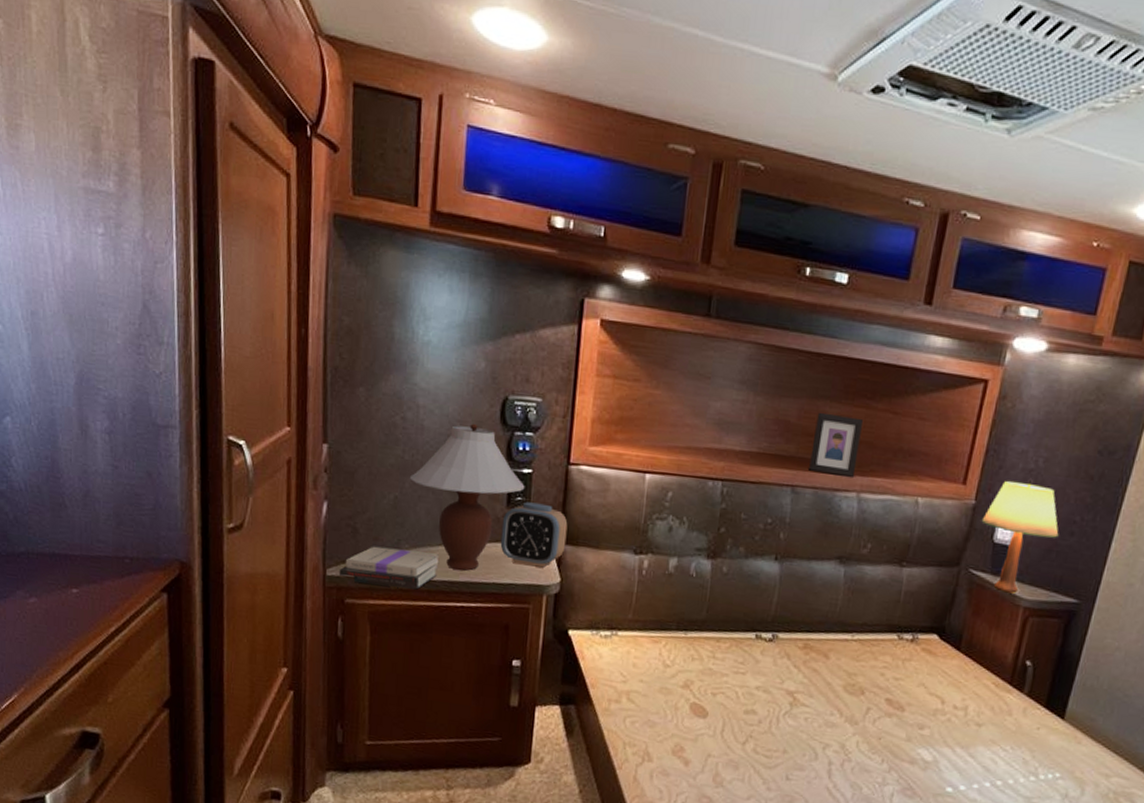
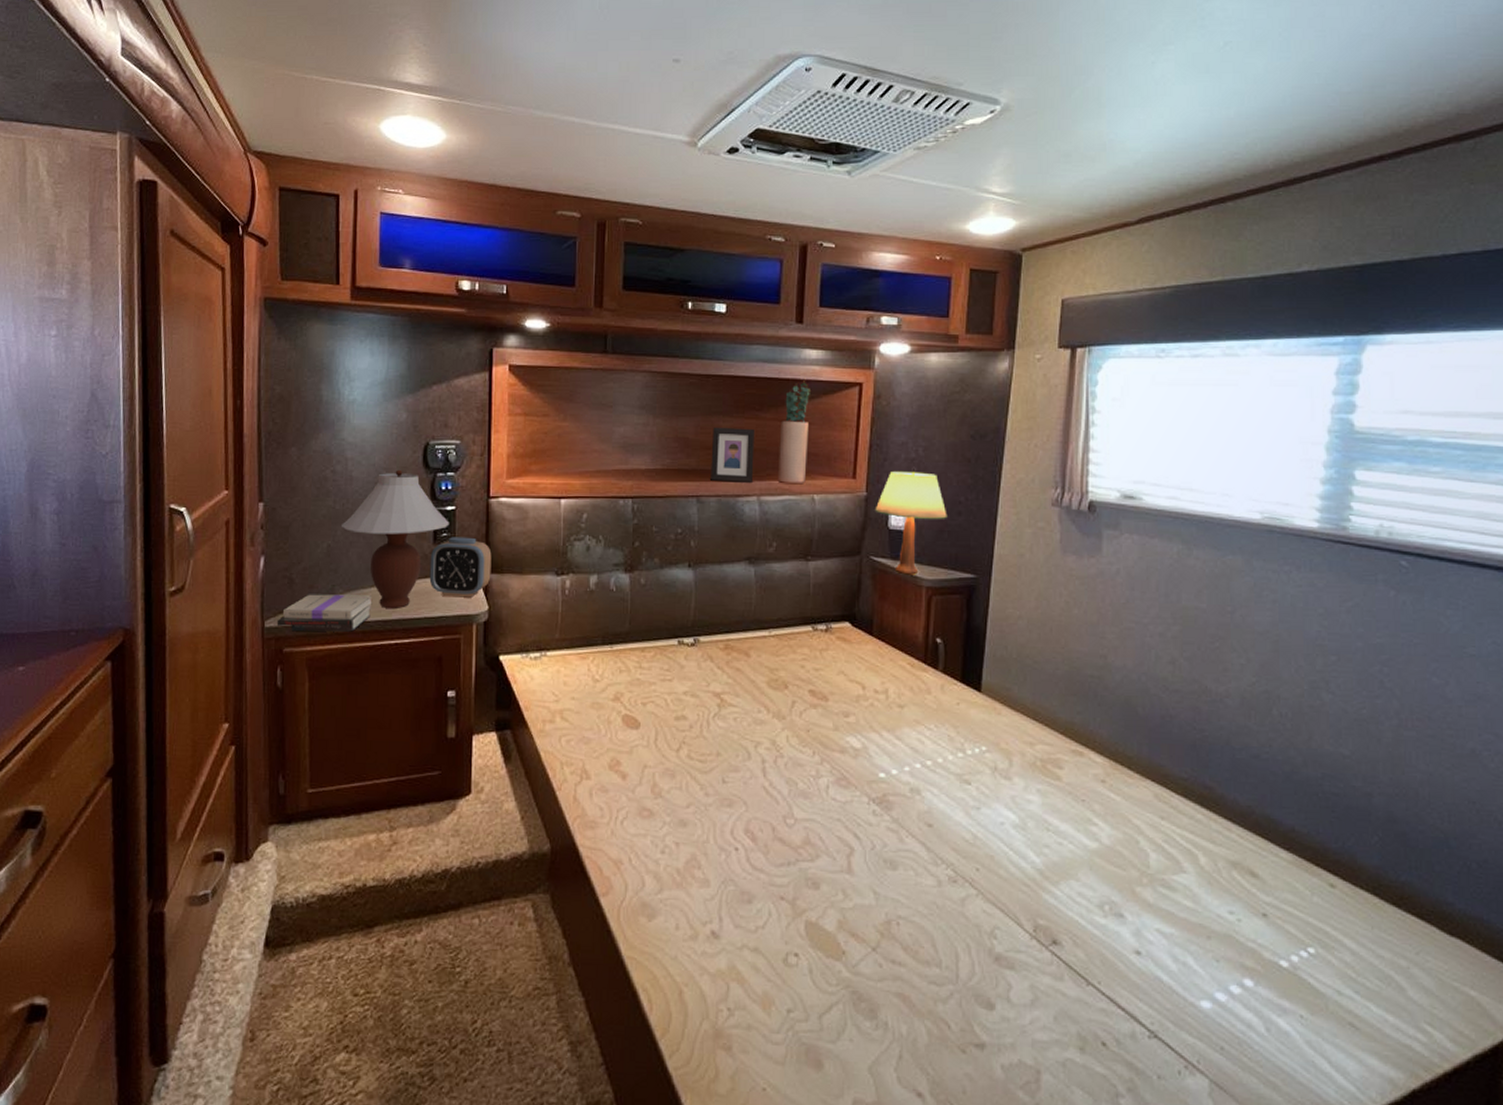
vase: none [881,367,930,485] -> present [777,378,810,484]

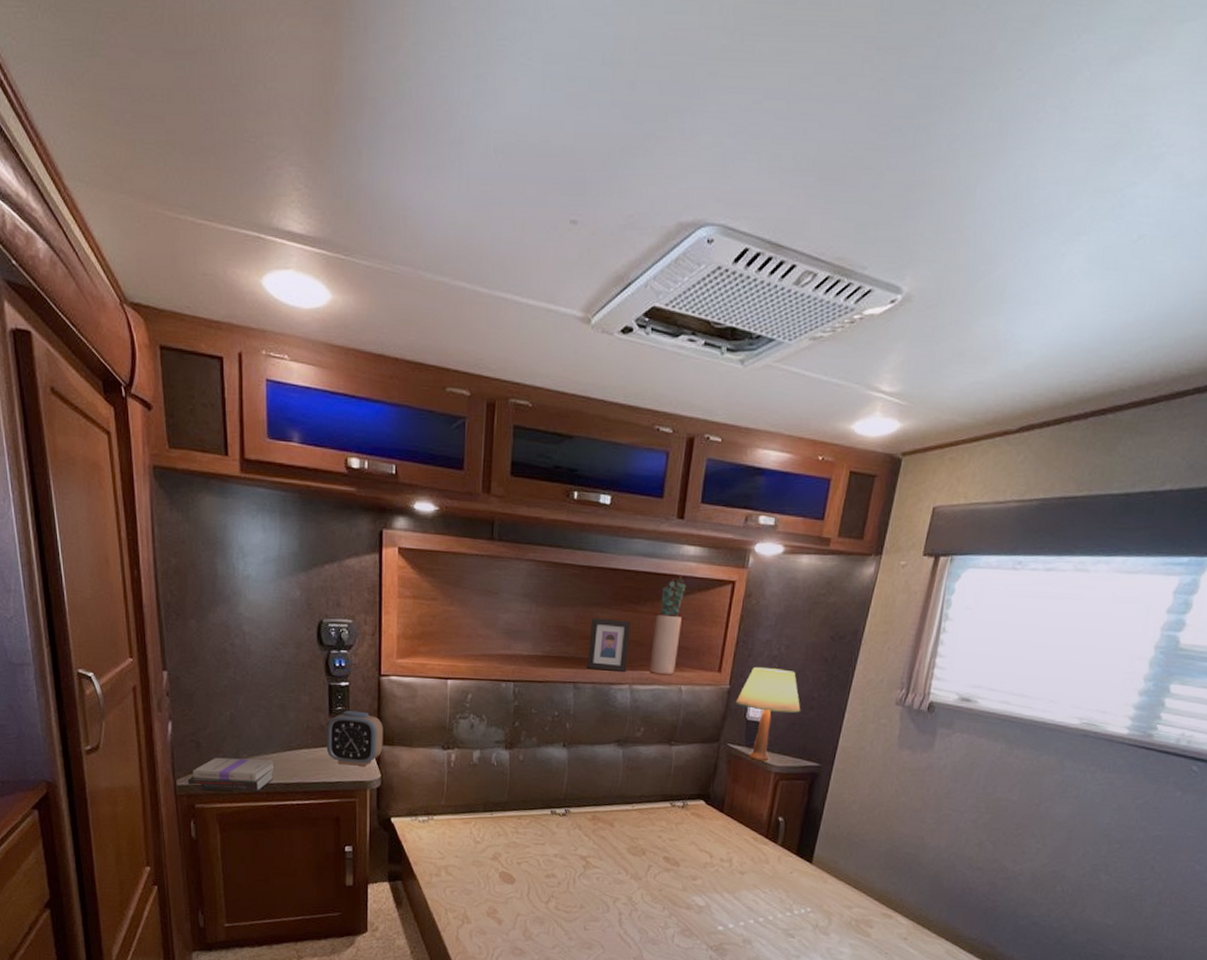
table lamp: present [340,469,449,608] -> none [241,645,344,773]

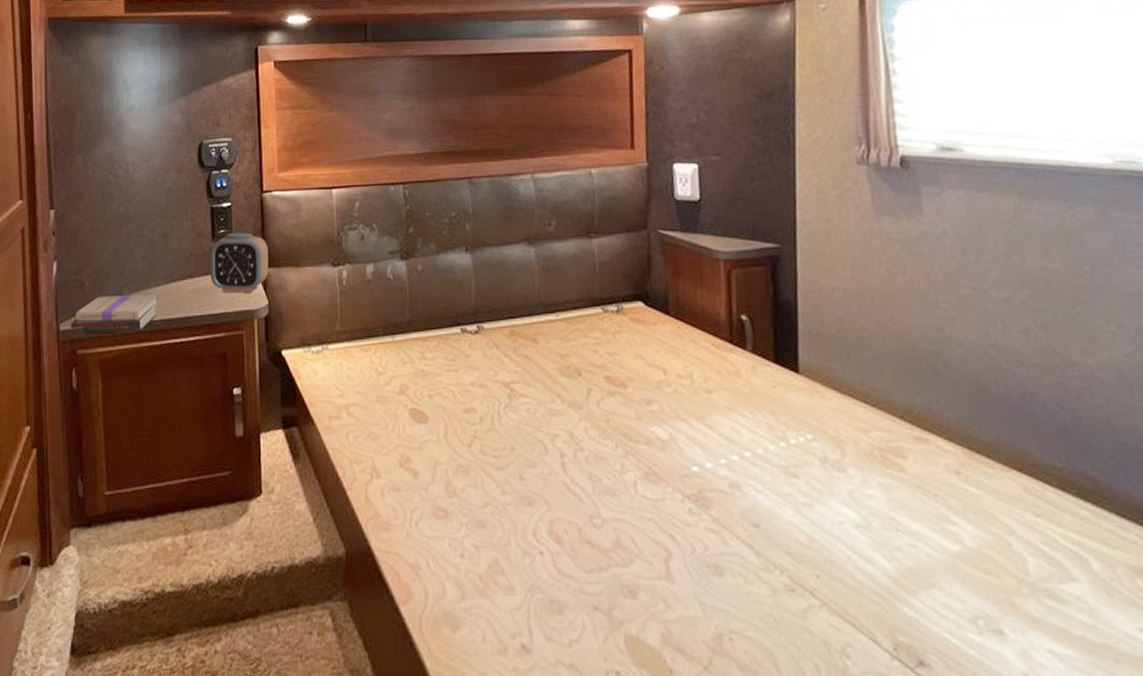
picture frame: present [587,617,630,673] -> none [479,105,525,162]
vase: present [649,574,686,676] -> none [549,49,581,160]
table lamp: present [735,664,801,762] -> none [658,133,740,248]

